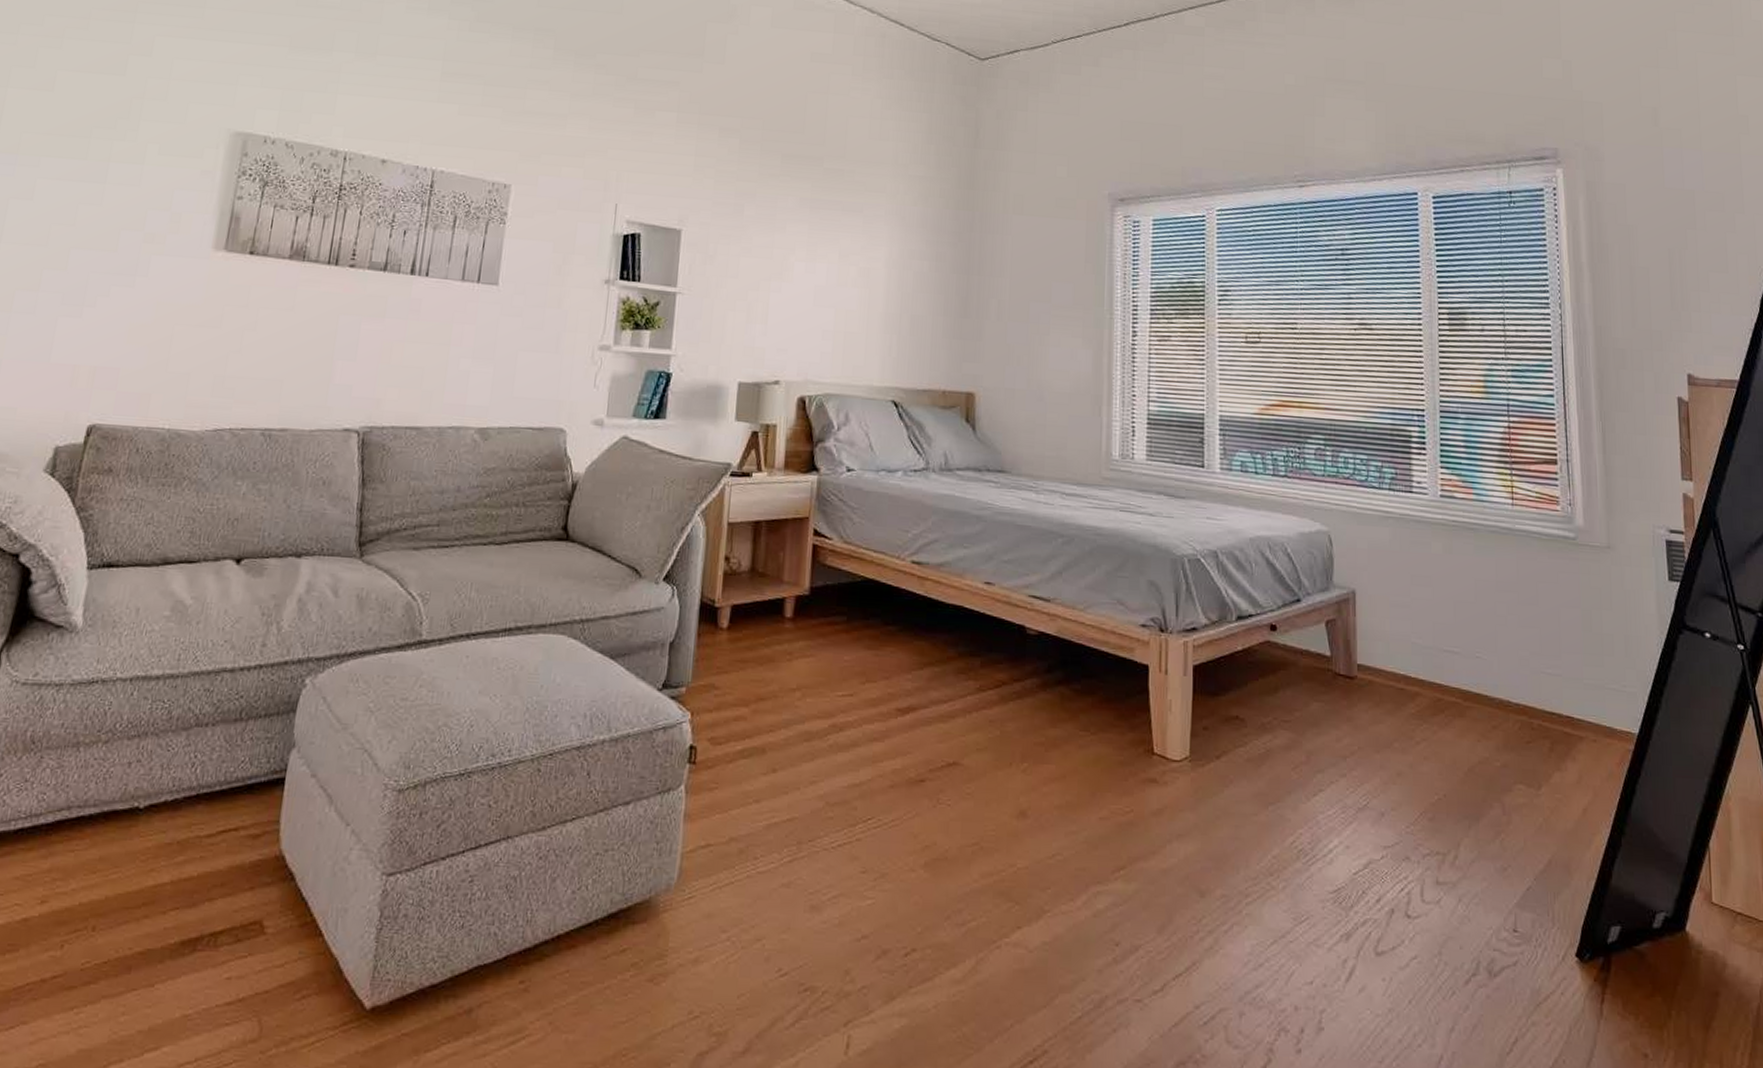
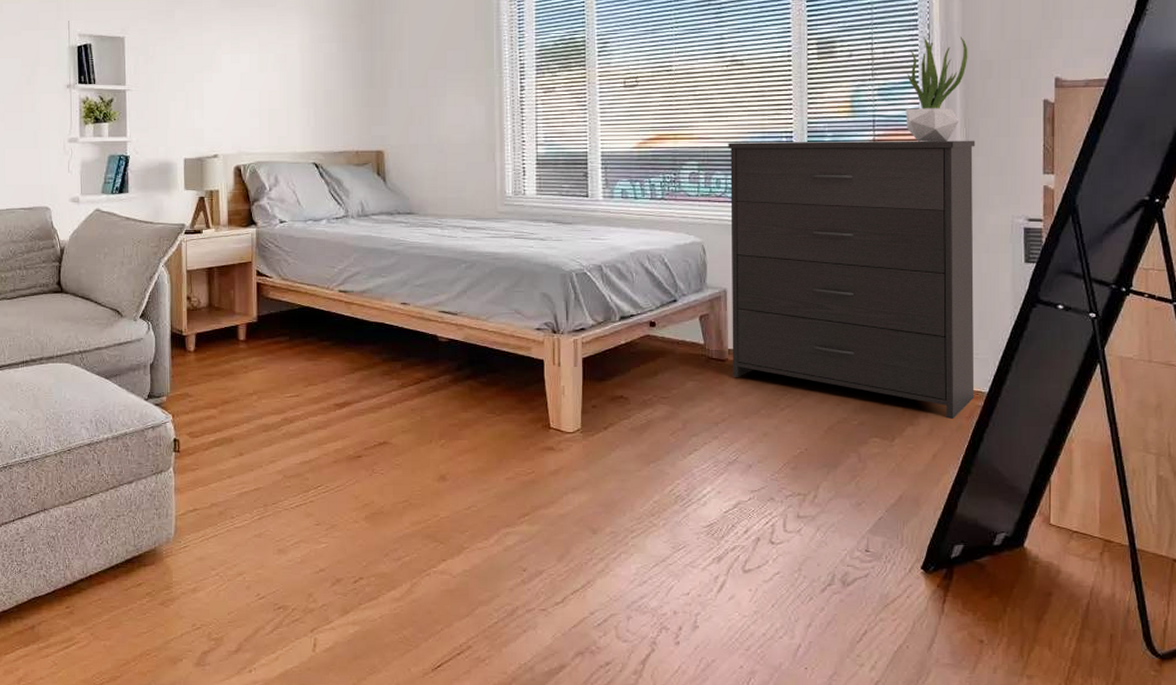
dresser: none [1356,417,1624,765] -> present [728,140,976,419]
potted plant: none [1540,317,1601,435] -> present [906,36,968,142]

